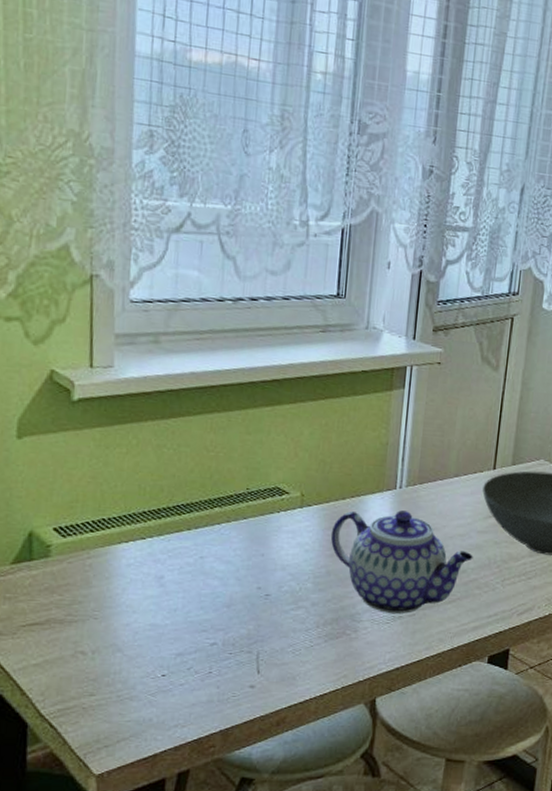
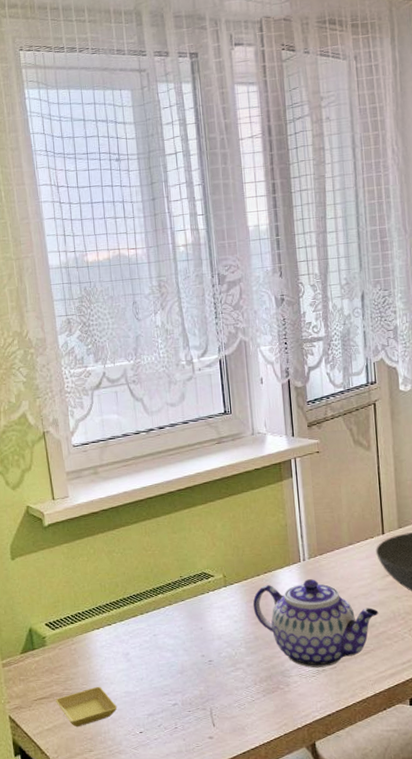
saucer: none [52,614,137,665] -> present [56,686,118,728]

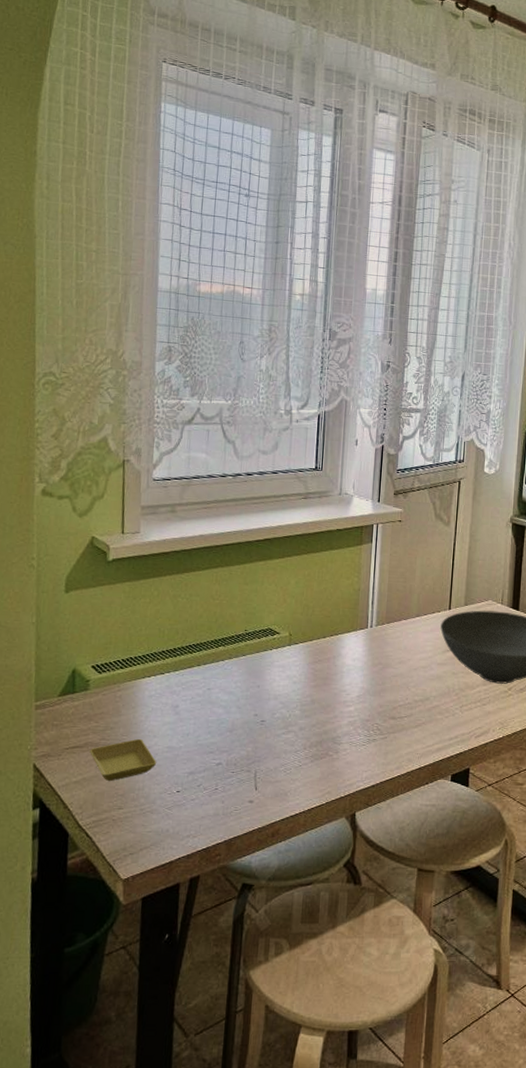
teapot: present [252,579,379,668] -> none [314,646,435,738]

